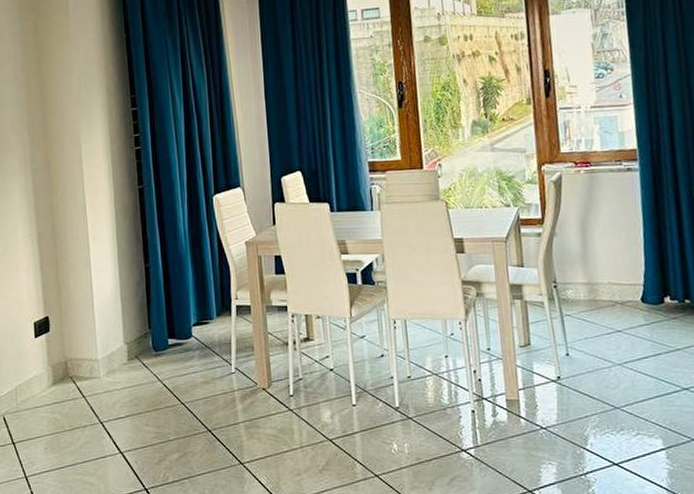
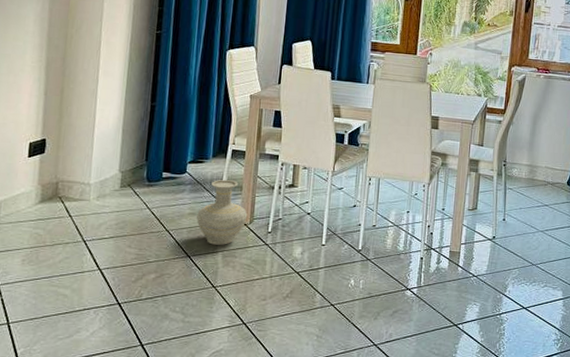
vase: none [210,340,265,415] -> present [196,180,248,245]

